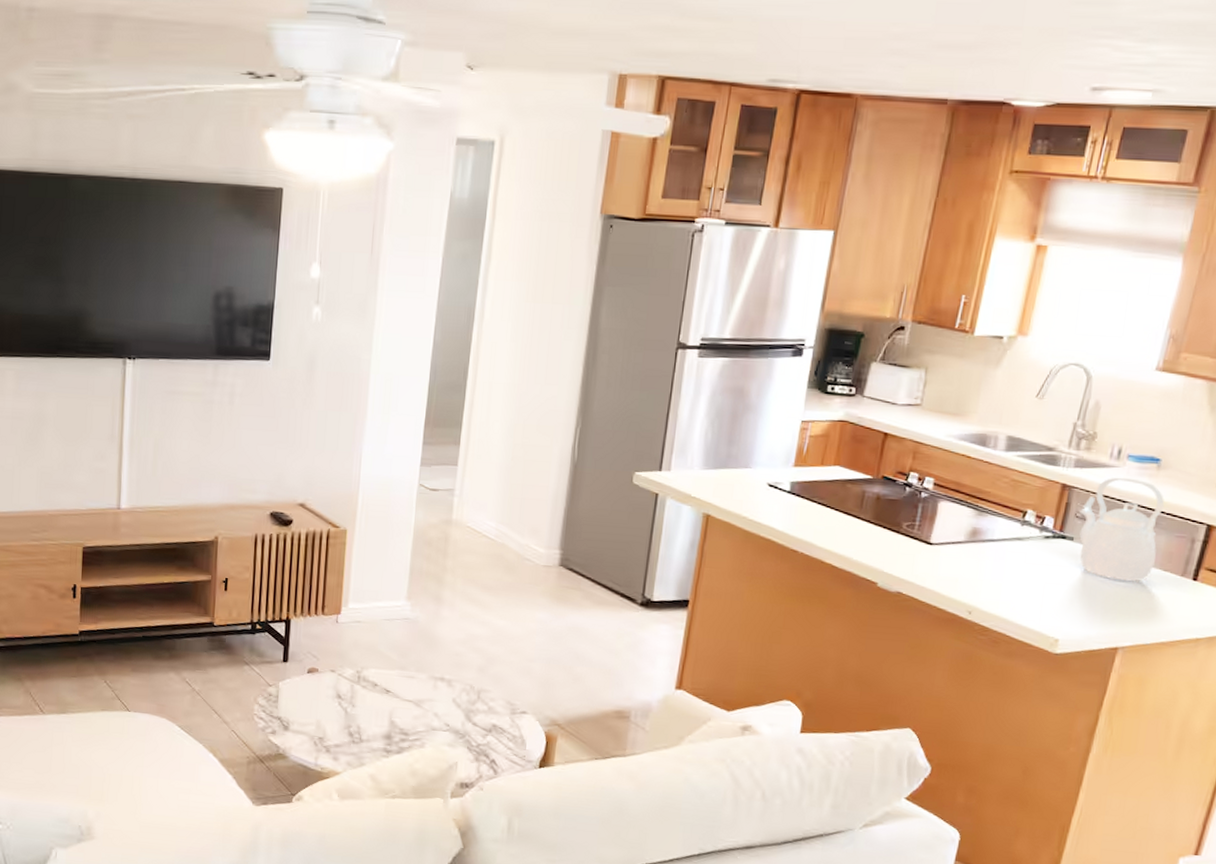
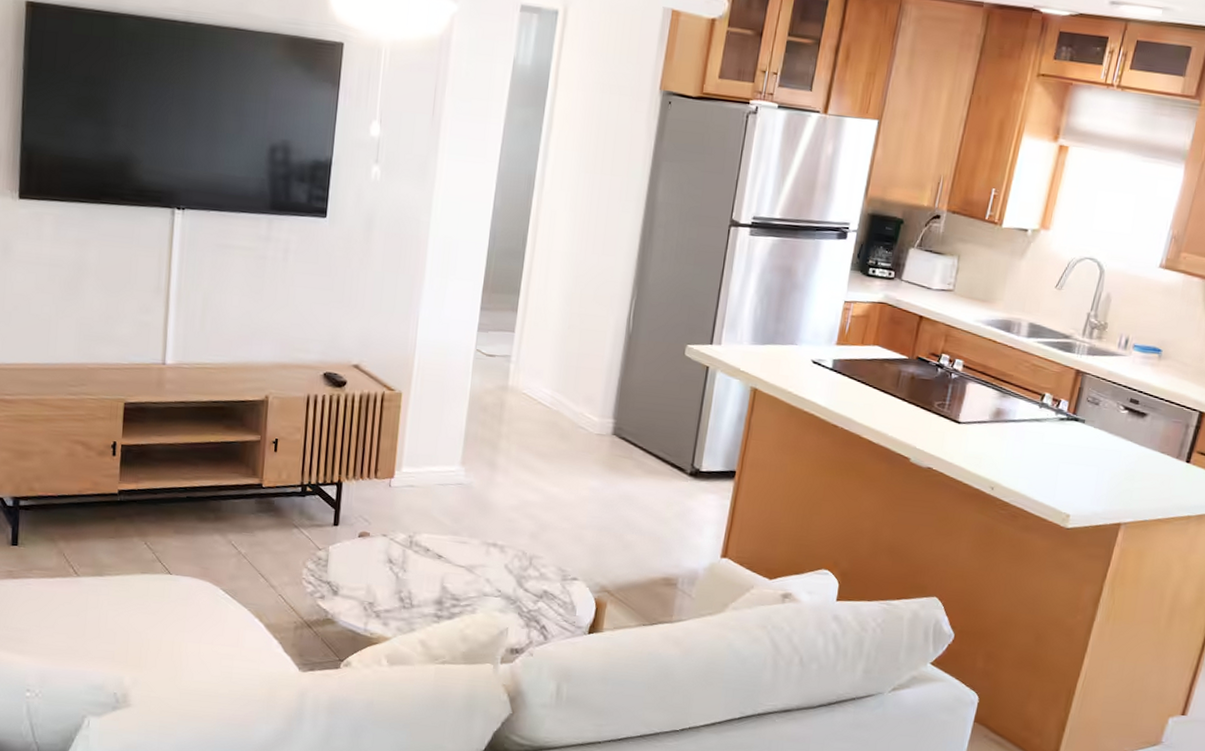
kettle: present [1079,477,1164,581] -> none [1090,365,1164,462]

